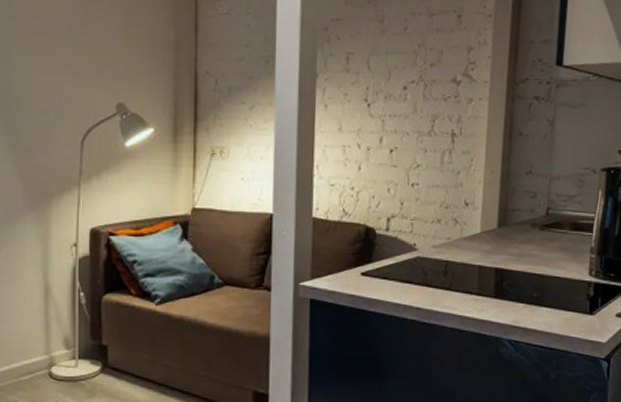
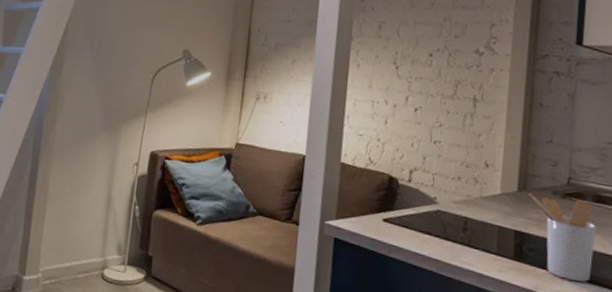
utensil holder: none [508,228,573,310] -> present [528,192,597,282]

